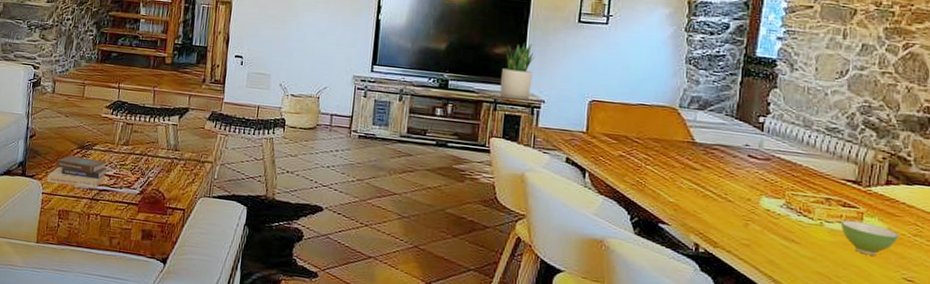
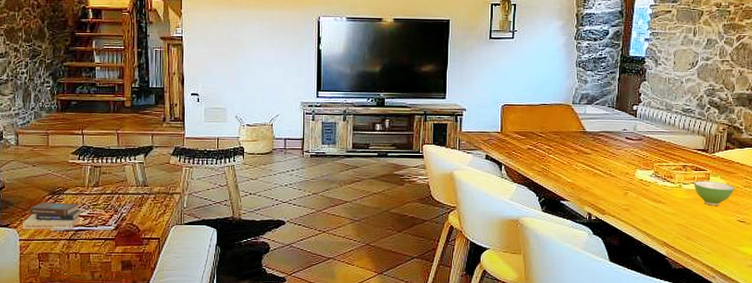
planter: present [500,41,534,101] -> none [428,59,455,110]

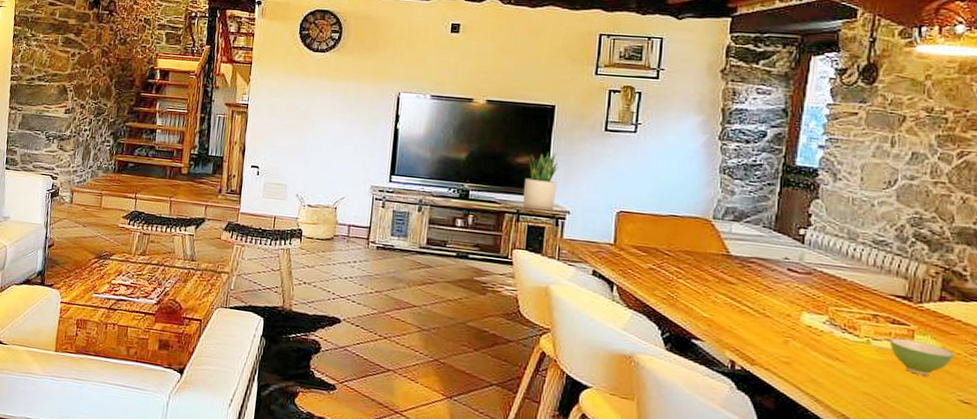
books: present [22,202,81,230] -> none [65,265,125,298]
planter: none [428,59,455,110] -> present [523,151,558,212]

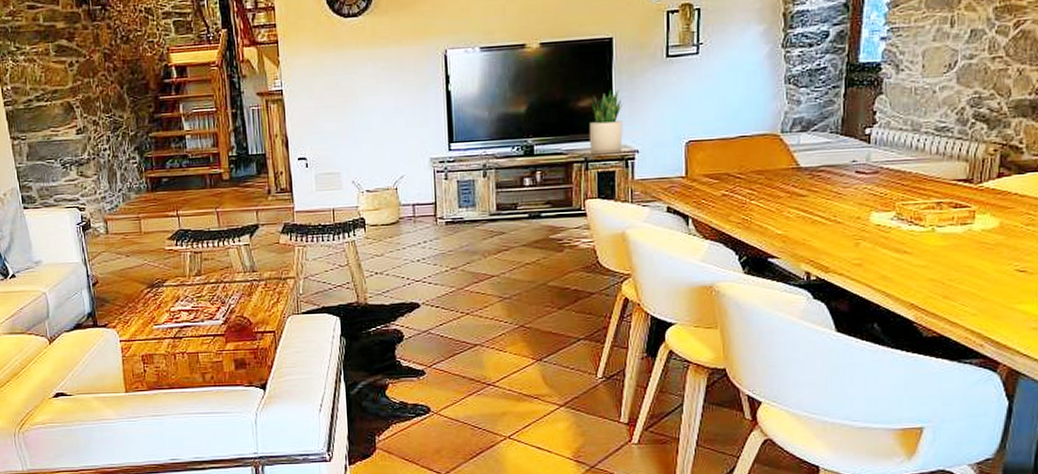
bowl: present [889,337,955,376] -> none [952,220,1013,253]

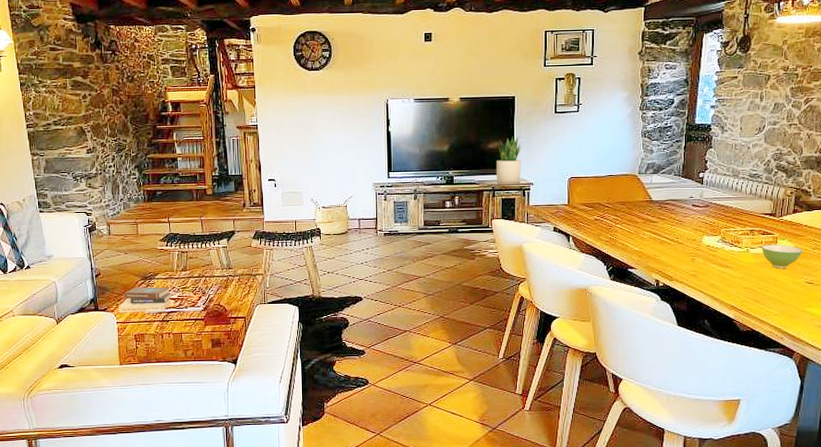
books: none [120,296,185,330] -> present [118,286,172,313]
bowl: none [952,220,1013,253] -> present [761,244,804,269]

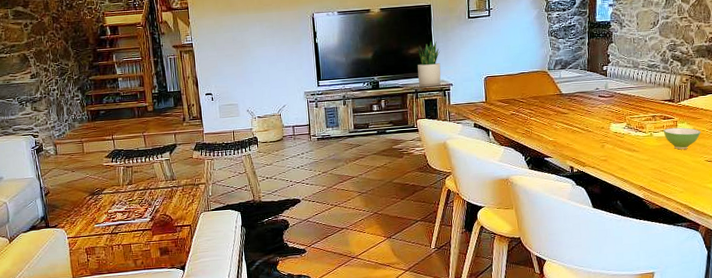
books: present [118,286,172,313] -> none [68,201,120,229]

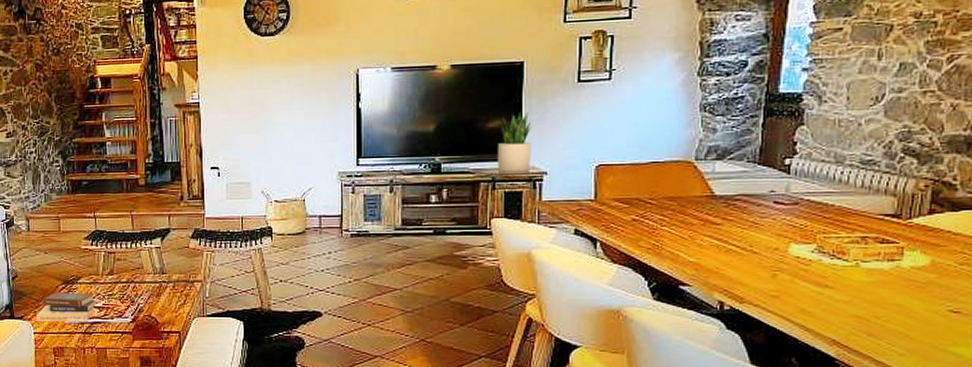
books: none [68,201,120,229] -> present [36,292,96,323]
bowl: present [663,127,701,150] -> none [878,256,945,291]

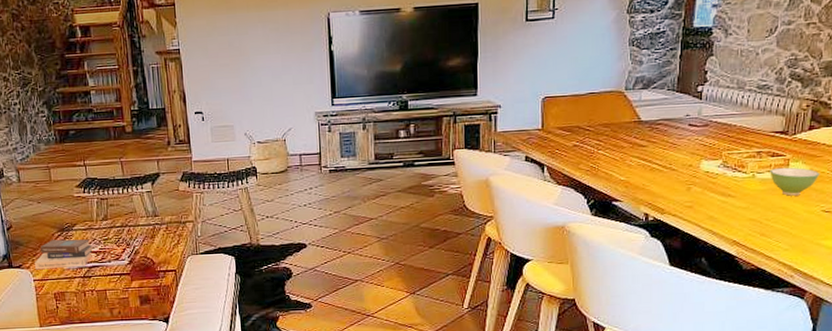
planter: present [497,111,532,175] -> none [457,50,487,110]
bowl: none [878,256,945,291] -> present [770,167,820,196]

